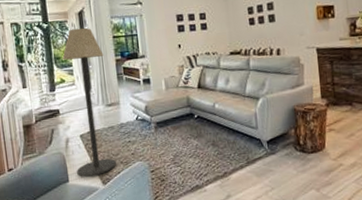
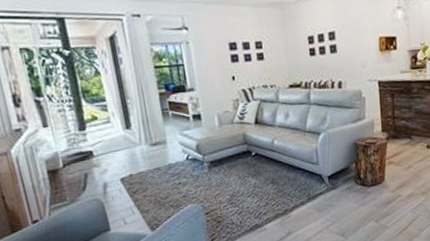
floor lamp: present [62,28,116,177] -> none [92,55,166,224]

